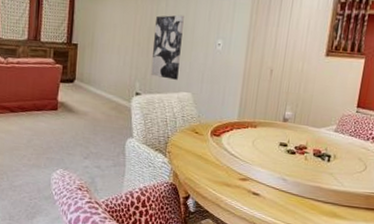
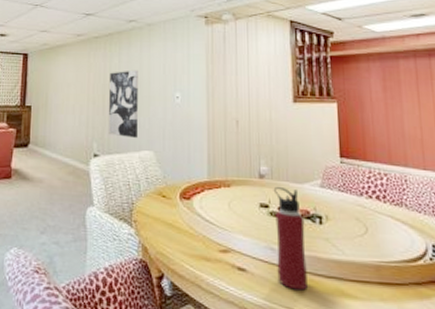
water bottle: none [284,129,316,212] -> present [273,186,307,291]

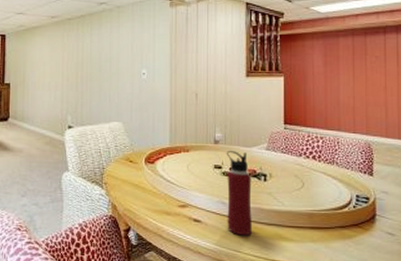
wall art: present [109,70,138,138] -> none [82,49,108,111]

